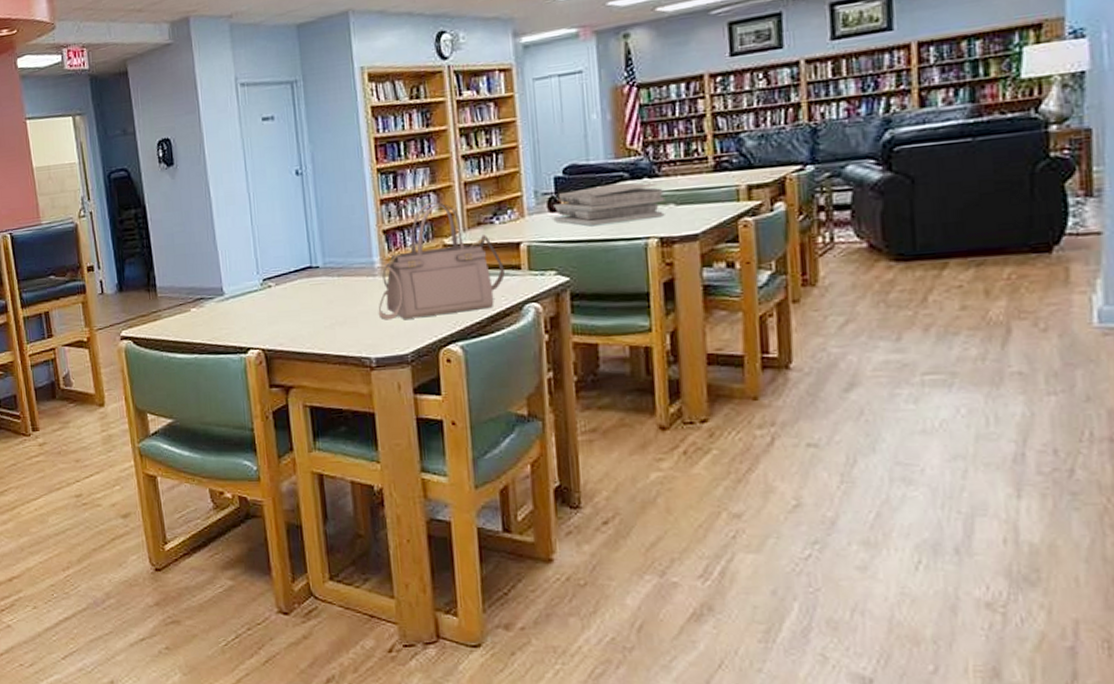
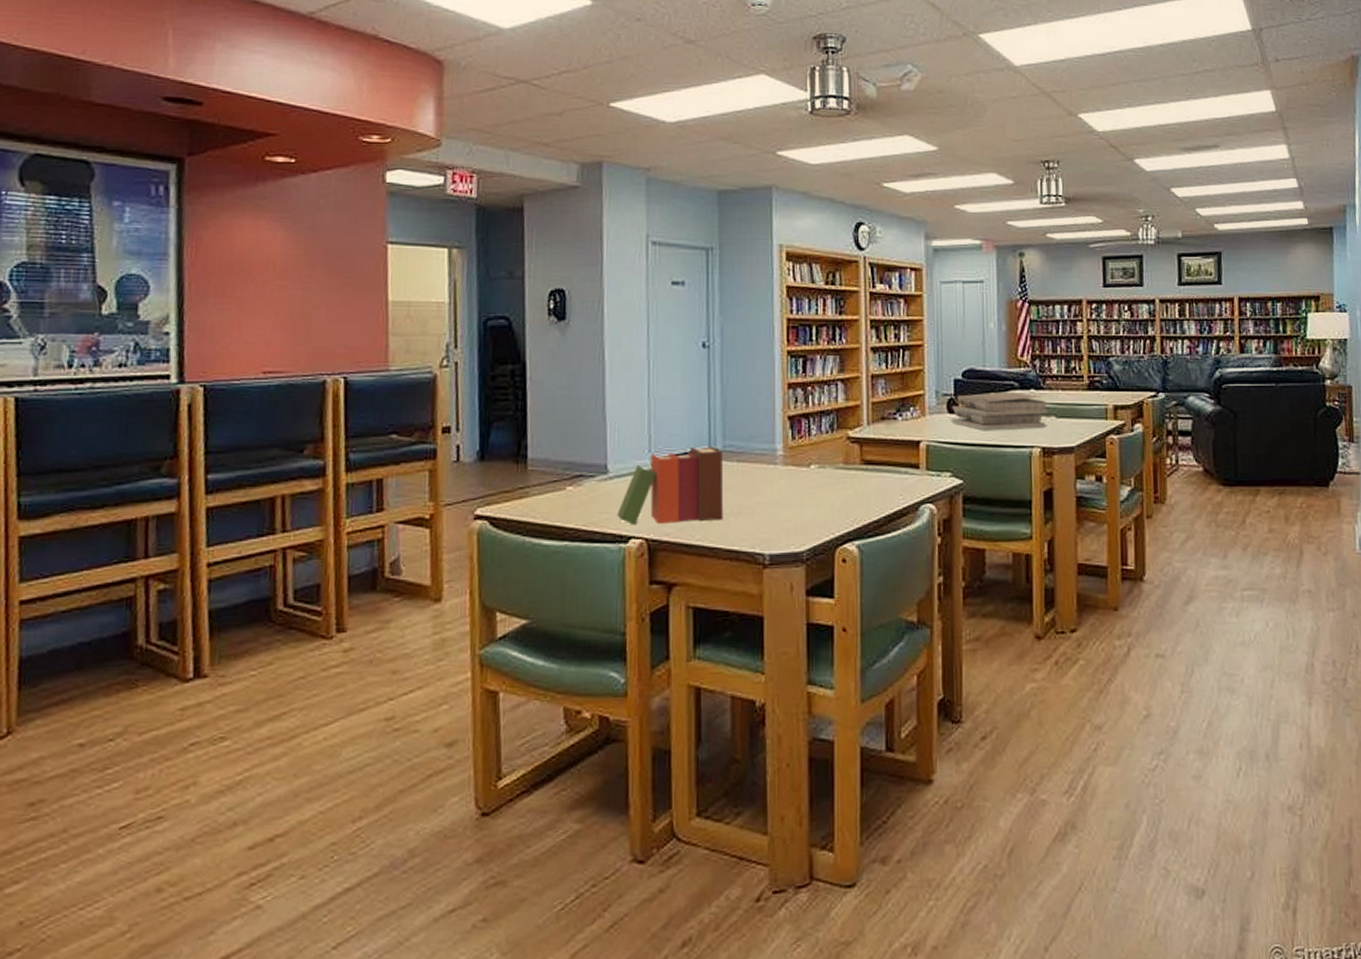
books: none [235,264,330,338] -> present [617,446,724,525]
handbag: present [378,201,505,320] -> none [776,391,904,513]

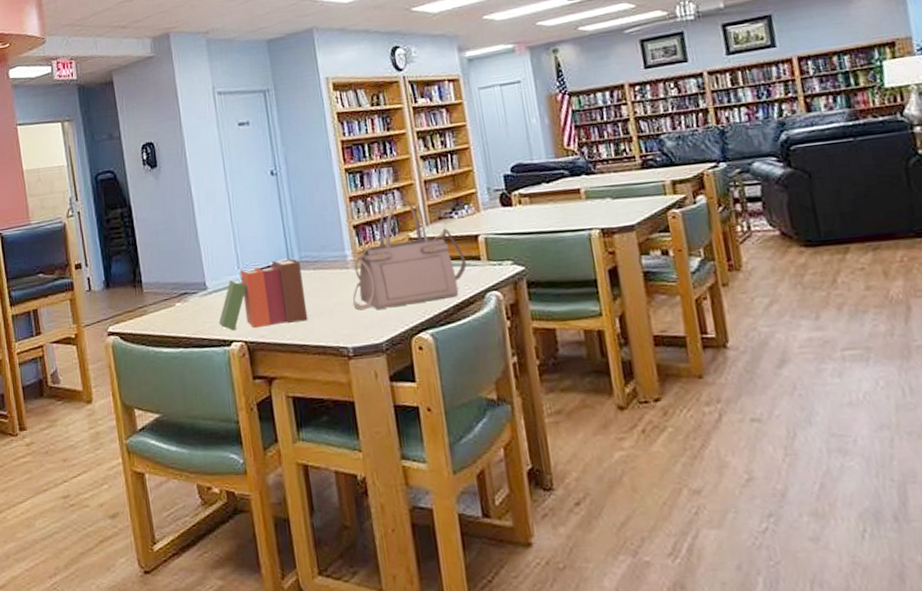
handbag: none [776,391,904,513] -> present [352,198,467,311]
newspaper: present [950,391,1048,431] -> none [504,179,604,220]

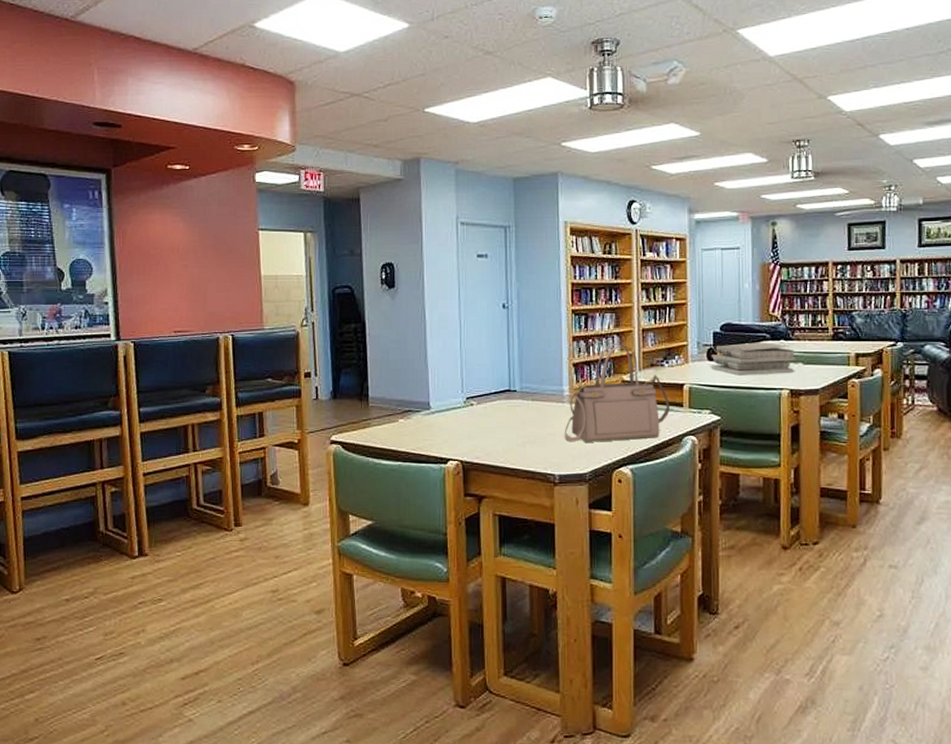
books: present [218,258,308,331] -> none [438,388,522,450]
newspaper: none [504,179,604,220] -> present [709,342,796,376]

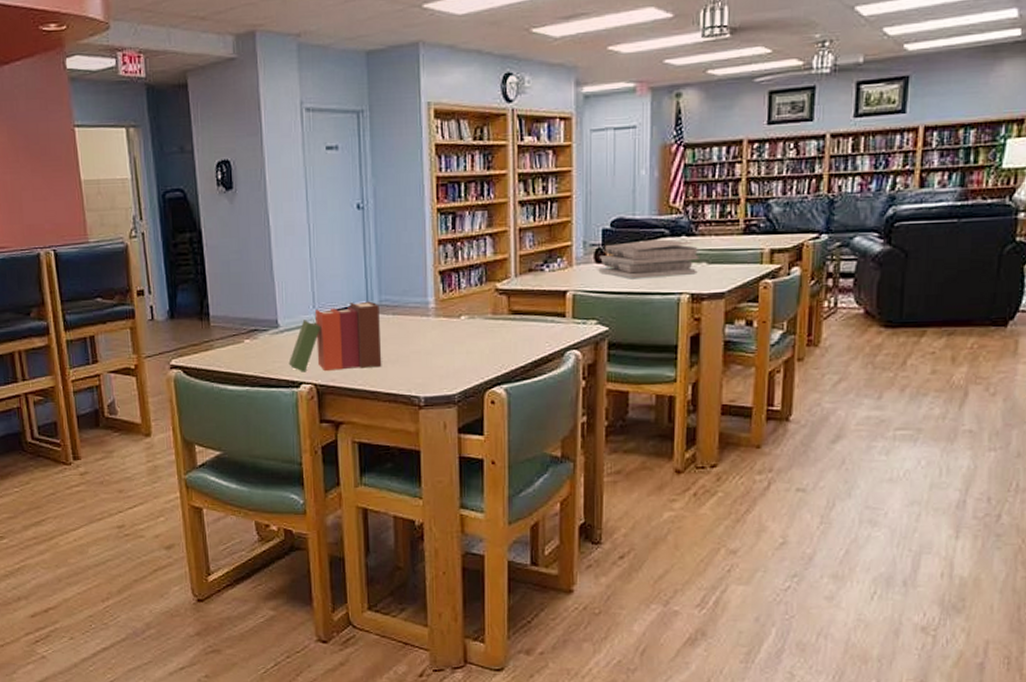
books: none [438,388,522,450] -> present [288,301,382,372]
handbag: present [564,343,670,442] -> none [429,245,550,361]

